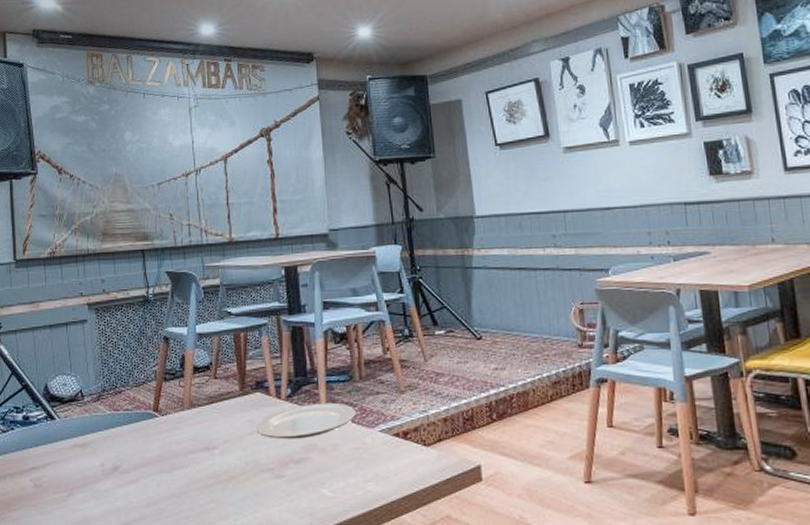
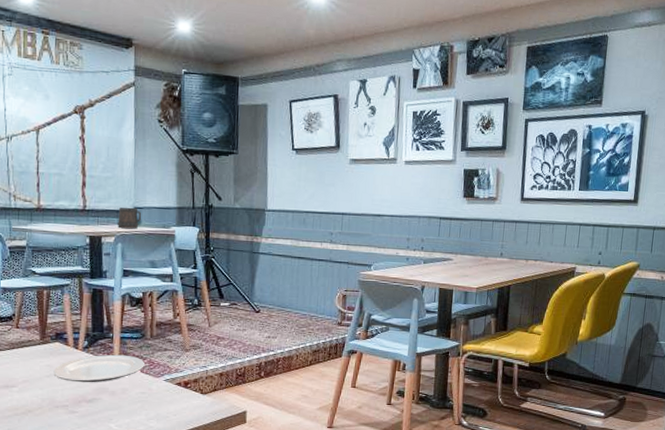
beer mug: none [312,230,338,255] -> present [117,207,142,229]

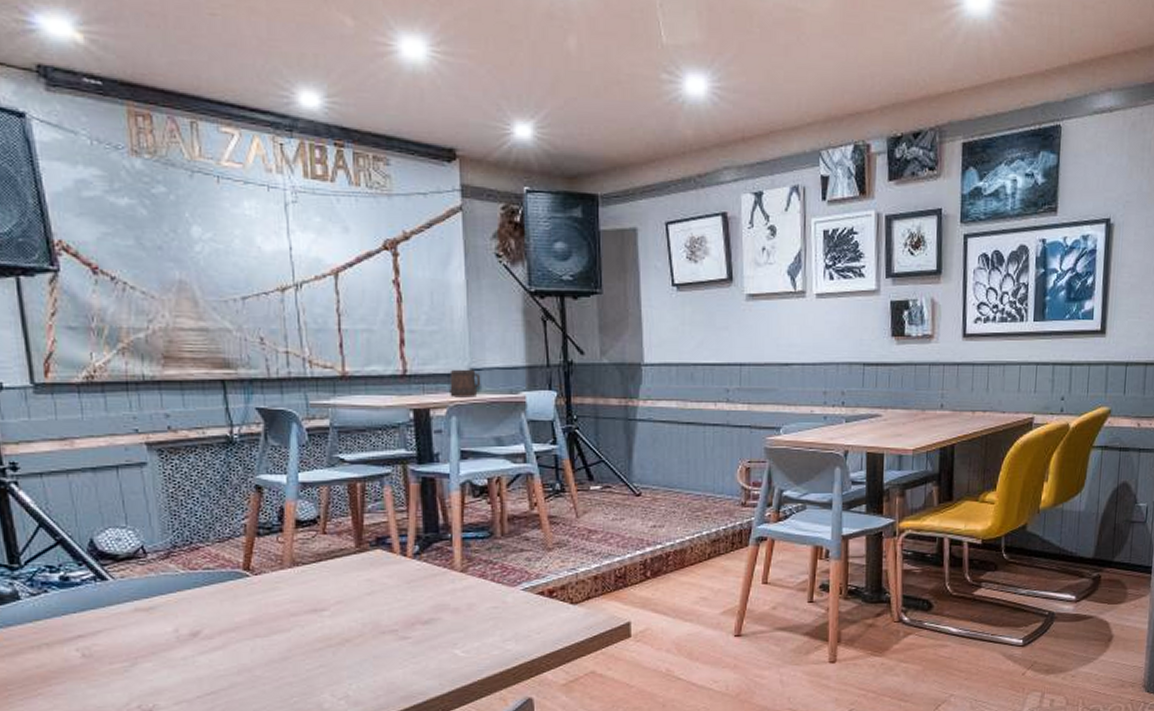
plate: present [53,354,145,383] -> none [376,560,495,600]

